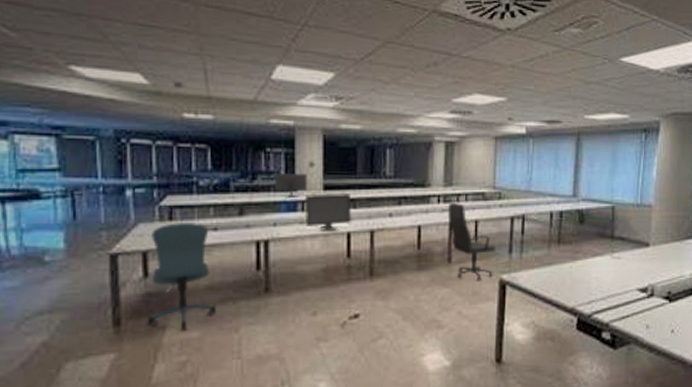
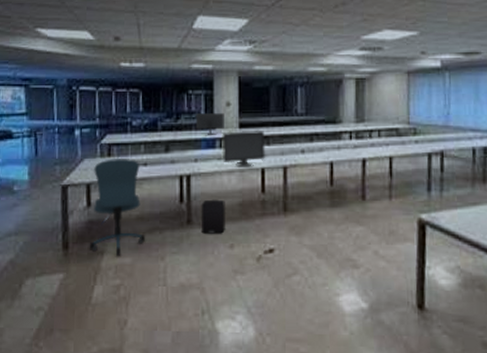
pedal bin: none [280,265,308,302] -> present [201,199,225,234]
office chair: present [447,203,495,281] -> none [360,139,412,220]

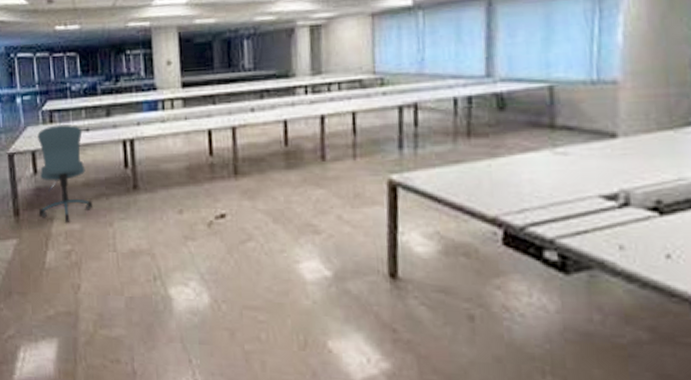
computer monitor: present [195,113,224,135] -> none [135,73,166,97]
pedal bin: present [201,199,225,234] -> none [146,163,173,199]
monitor: present [222,131,265,169] -> none [164,90,212,131]

